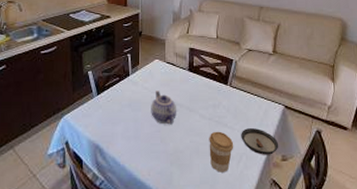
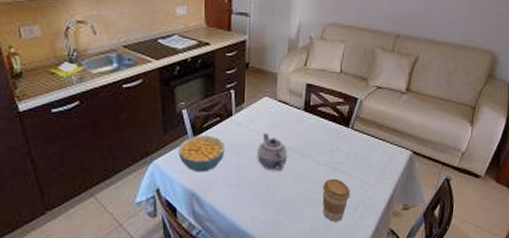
cereal bowl: none [84,93,124,126] -> present [178,135,225,172]
saucer: present [241,128,279,155] -> none [359,176,402,204]

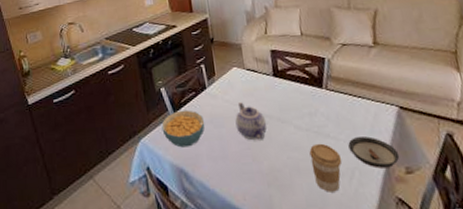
saucer: none [359,176,402,204] -> present [348,136,400,169]

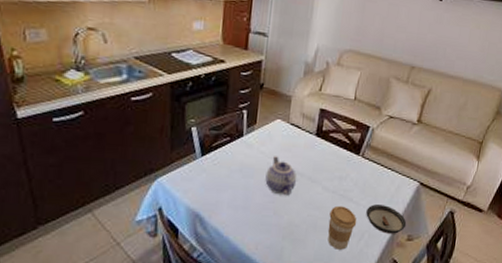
cereal bowl: present [161,110,205,148] -> none [184,154,234,193]

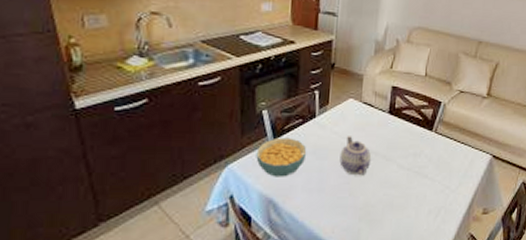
cereal bowl: none [184,154,234,193] -> present [256,137,307,177]
coffee cup: present [327,205,357,250] -> none [404,183,433,228]
saucer: present [366,204,407,234] -> none [441,180,482,208]

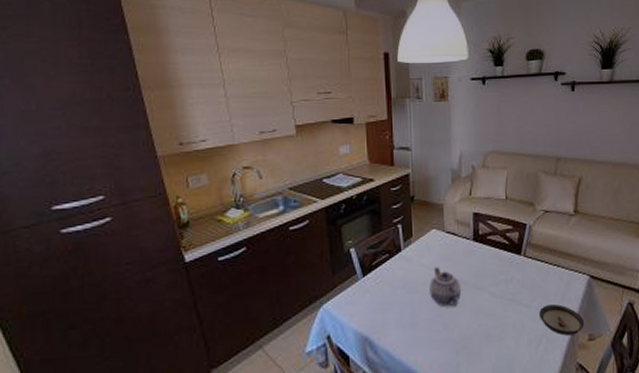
cereal bowl: present [256,137,307,177] -> none [348,273,397,315]
saucer: none [441,180,482,208] -> present [539,304,585,336]

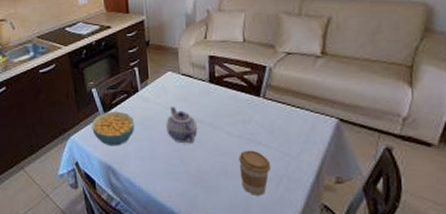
cereal bowl: none [348,273,397,315] -> present [91,111,135,146]
coffee cup: none [501,310,532,360] -> present [239,150,272,195]
saucer: present [539,304,585,336] -> none [280,146,332,177]

